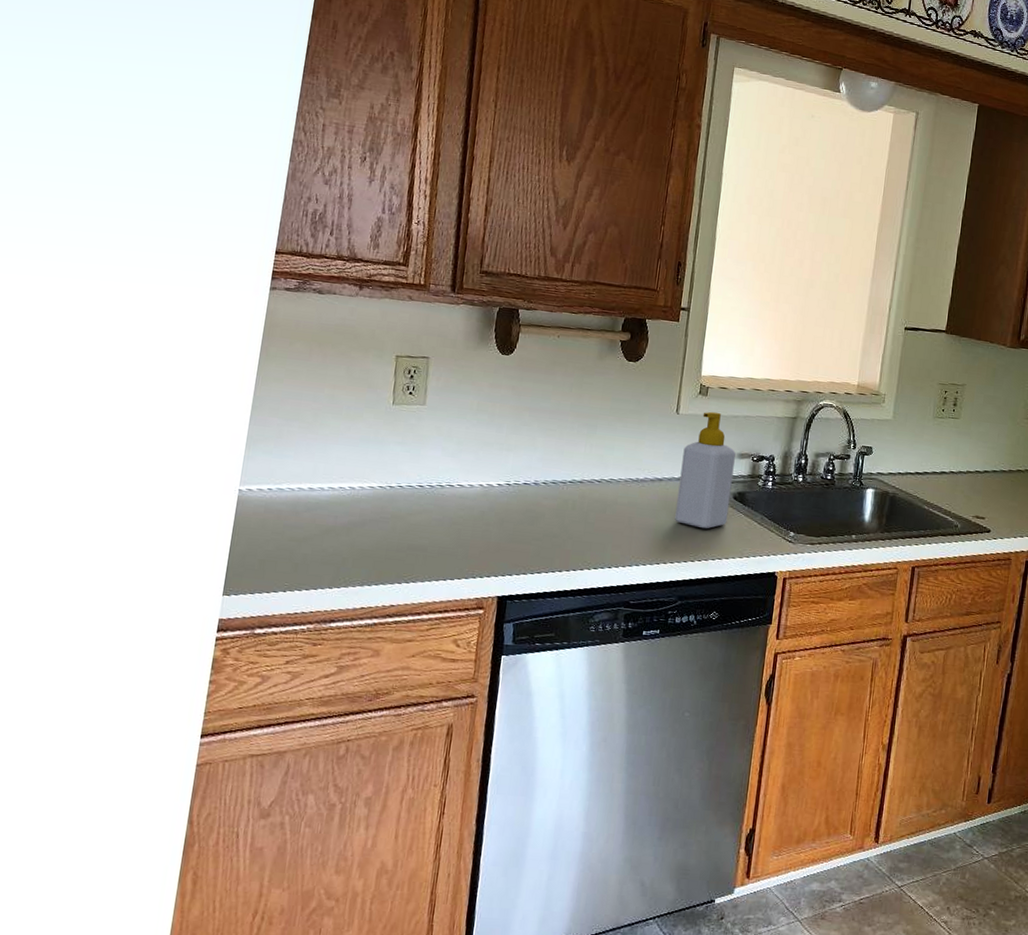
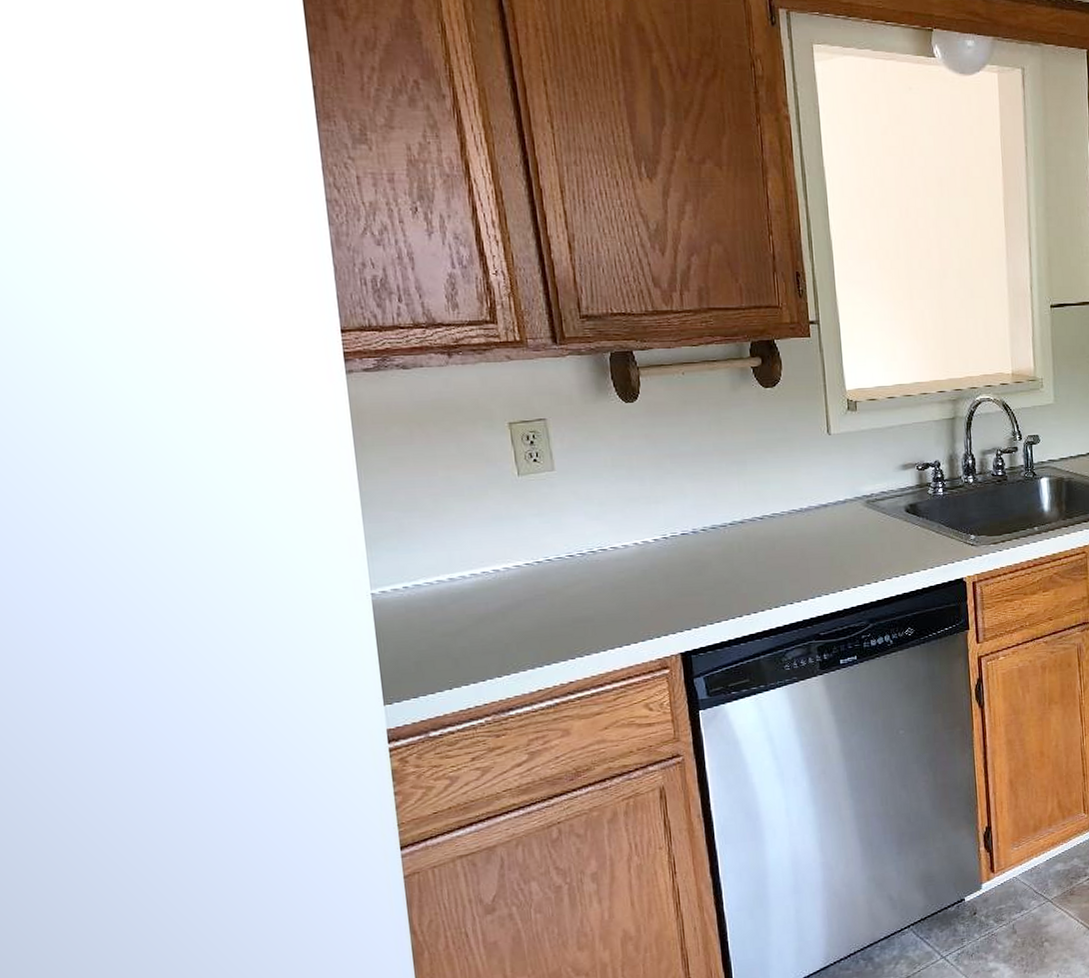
soap bottle: present [675,411,736,529] -> none [843,426,904,548]

